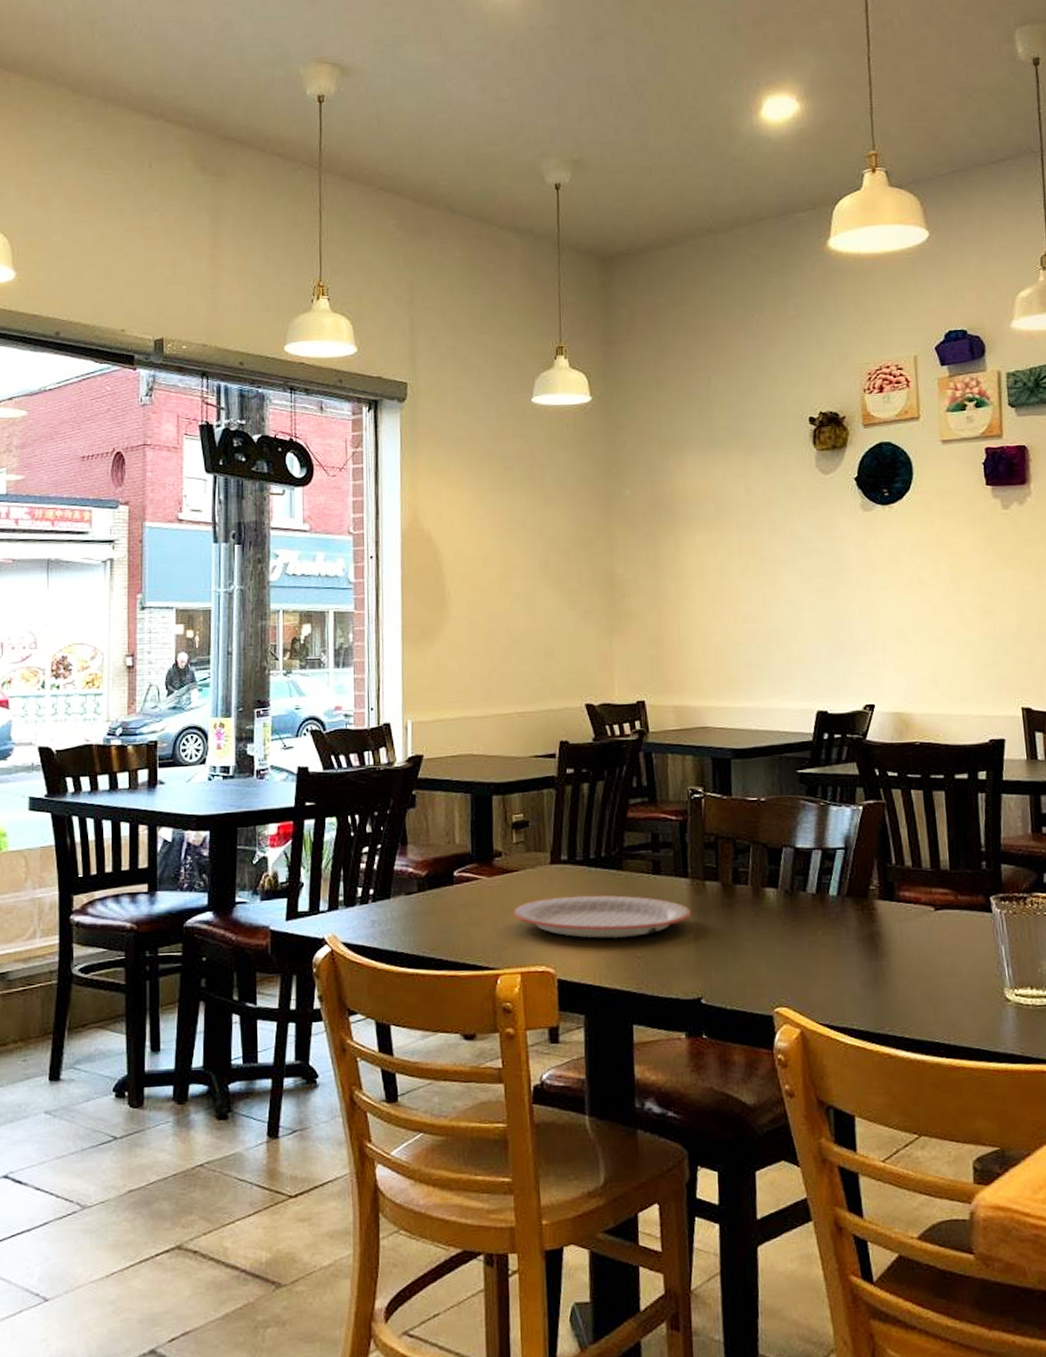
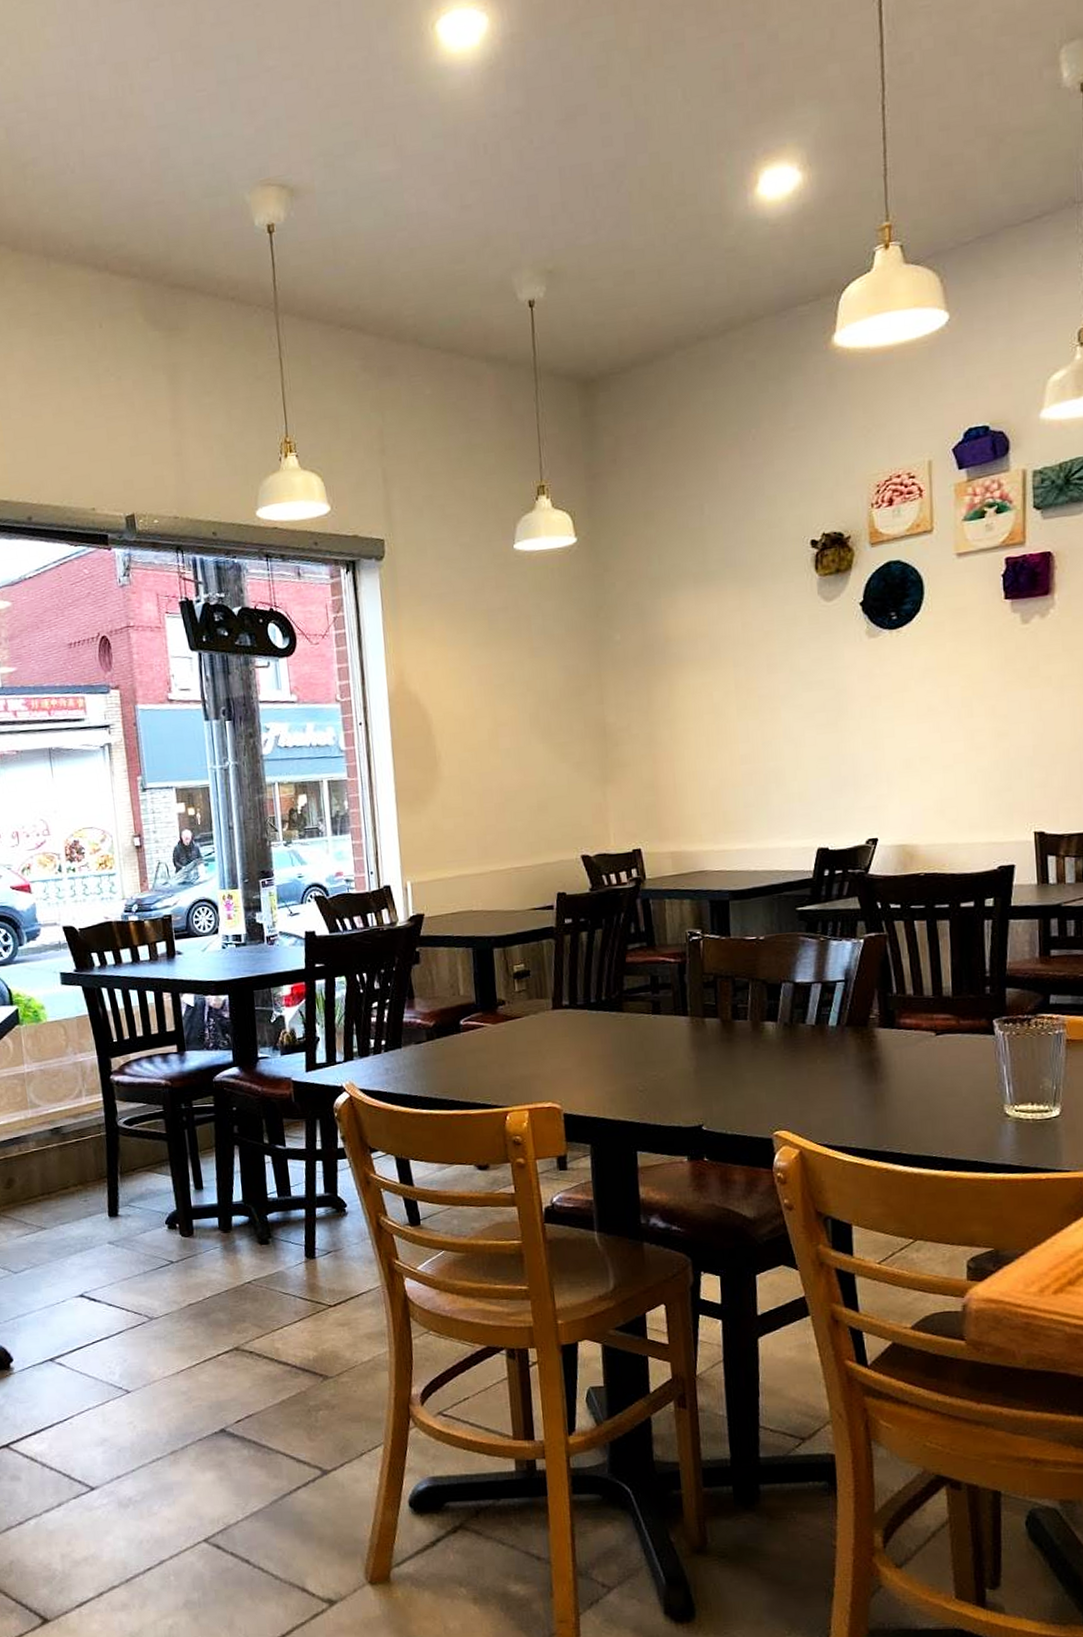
plate: present [513,895,692,938] -> none [519,1035,692,1075]

